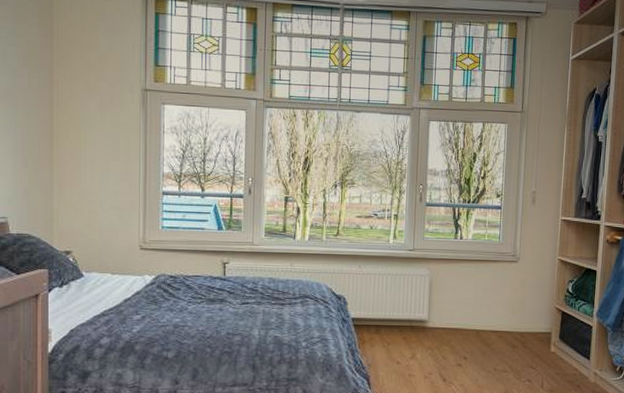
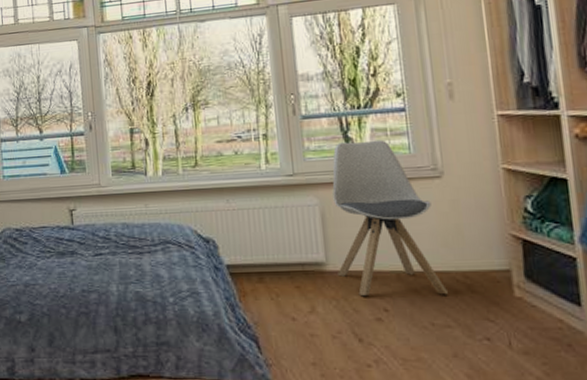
chair: none [435,228,509,349] -> present [332,140,448,297]

